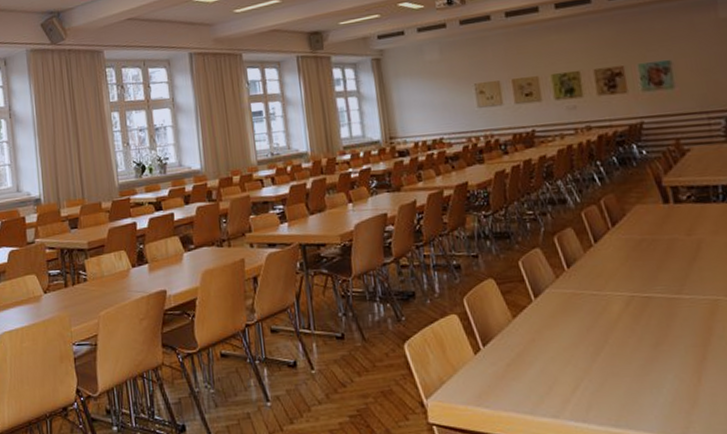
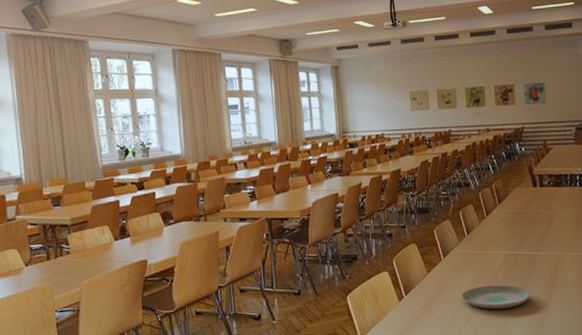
plate: none [564,338,672,373] -> present [462,285,531,309]

